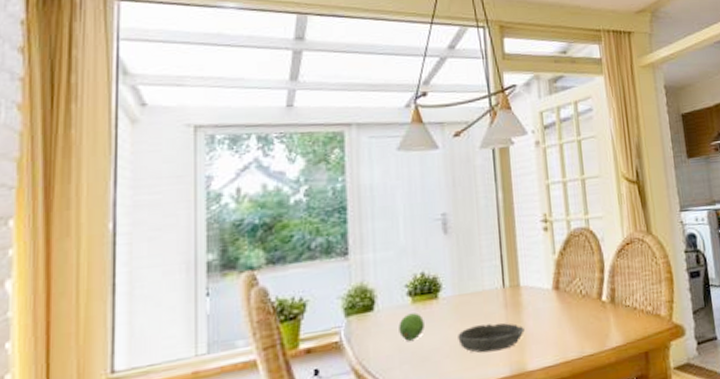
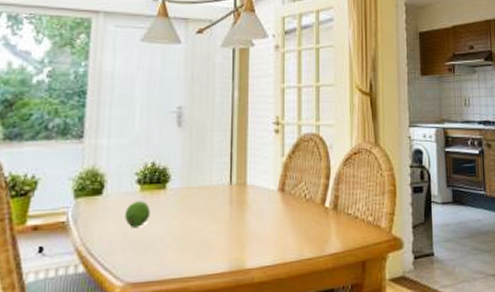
bowl: present [458,323,525,353] -> none [181,218,247,247]

